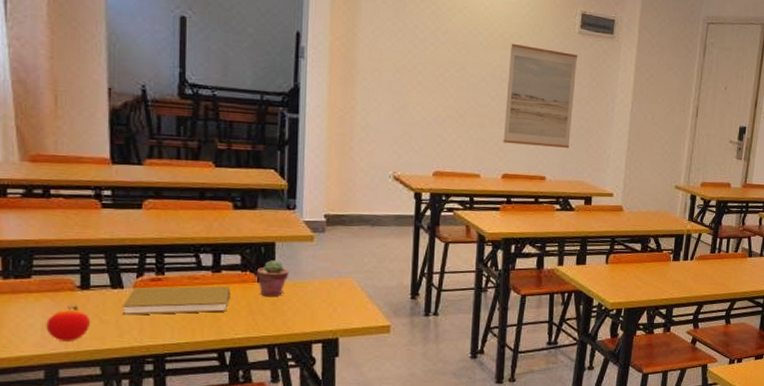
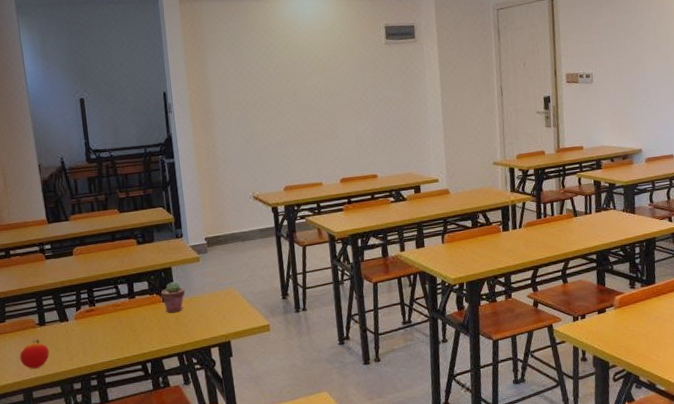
book: present [122,286,231,315] -> none [69,308,145,343]
wall art: present [503,43,578,148] -> none [330,62,393,152]

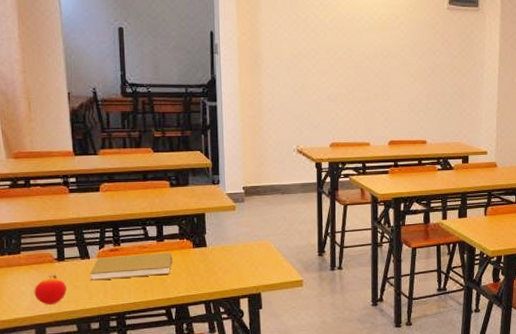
book: none [69,308,145,343] -> present [89,252,173,281]
potted succulent: present [161,281,186,314] -> none [191,227,218,260]

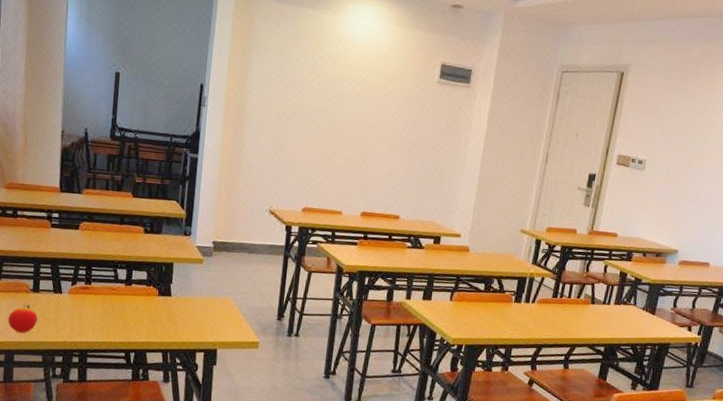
book: present [89,252,173,281] -> none [60,293,138,319]

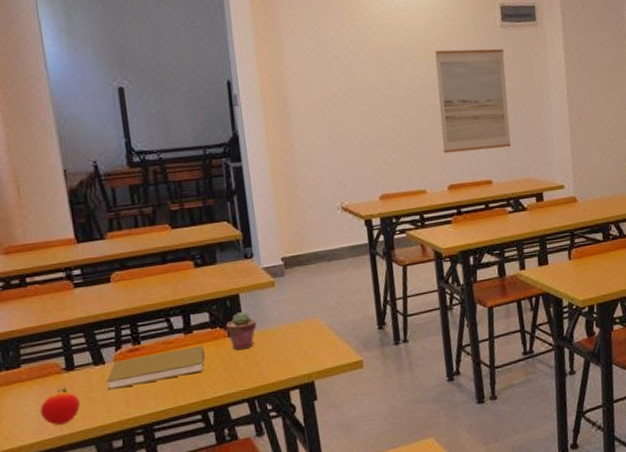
book: none [60,293,138,319] -> present [106,345,205,390]
potted succulent: none [157,277,183,310] -> present [225,310,257,351]
wall art: none [363,92,436,190] -> present [435,48,511,154]

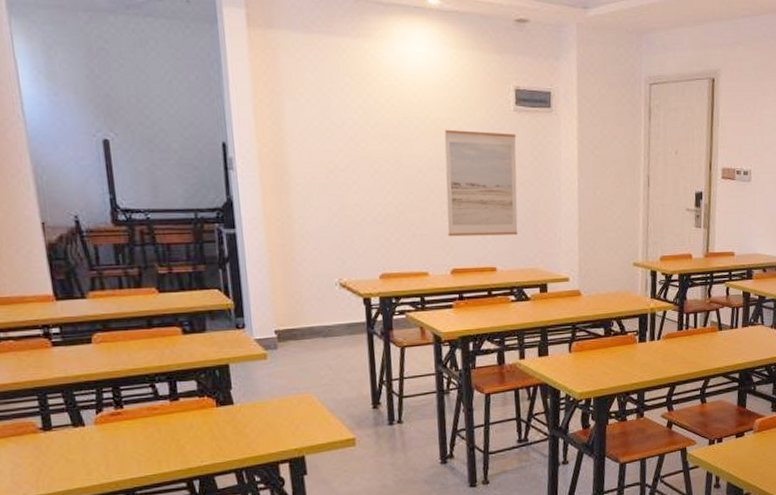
apple: present [40,387,81,426] -> none [14,447,58,485]
book: present [106,345,205,390] -> none [85,413,191,453]
potted succulent: present [225,310,257,351] -> none [214,381,247,421]

